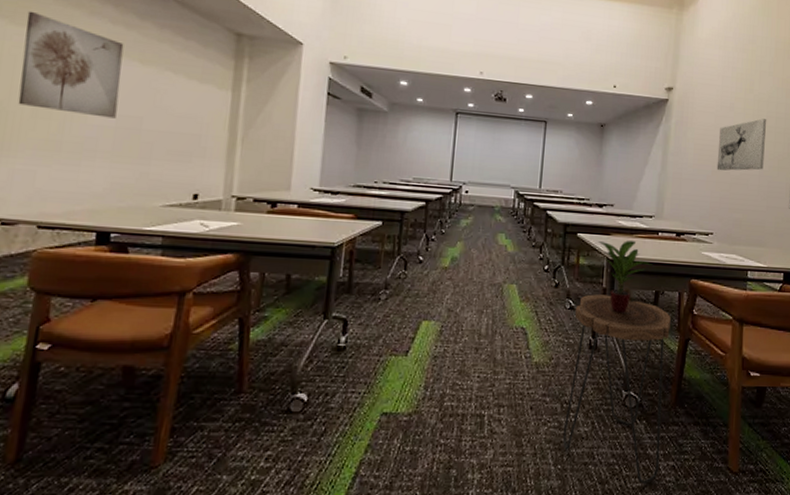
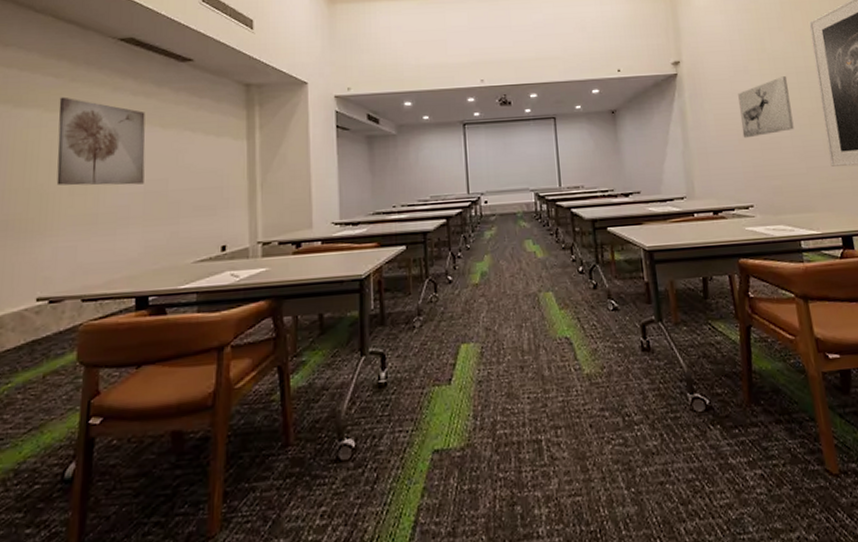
side table: present [562,294,671,484] -> none [620,289,746,500]
potted plant: present [598,241,654,313] -> none [631,227,696,308]

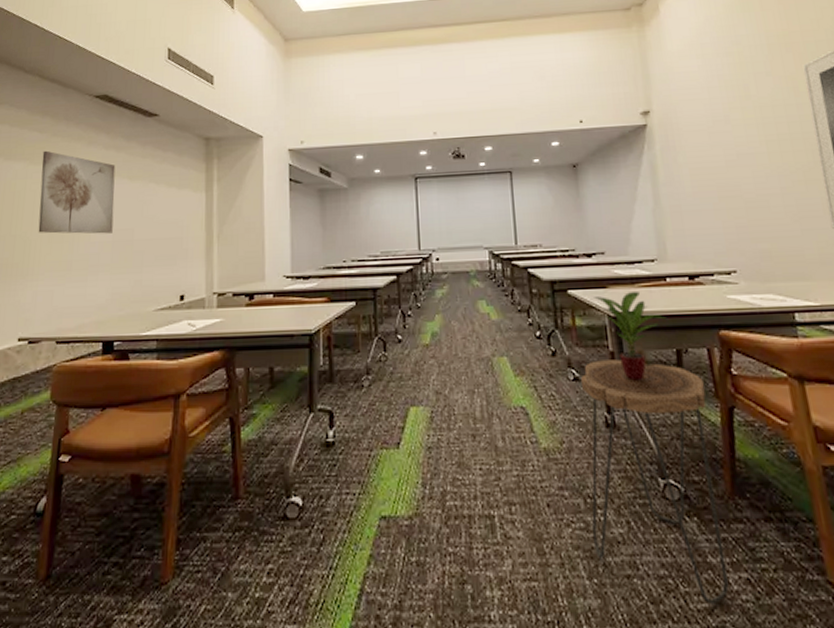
side table: none [620,289,746,500] -> present [581,359,729,604]
potted plant: none [631,227,696,308] -> present [594,292,668,381]
wall art: present [738,76,794,139] -> none [717,126,786,196]

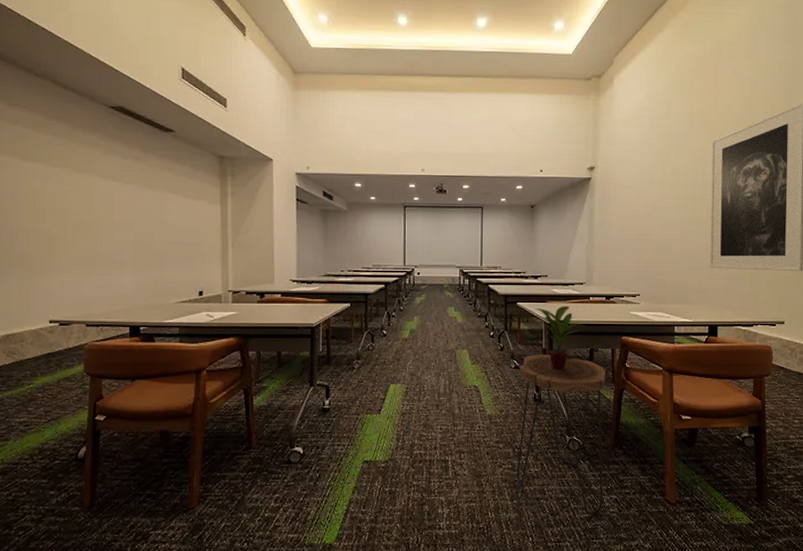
wall art: present [38,150,116,234] -> none [60,154,135,235]

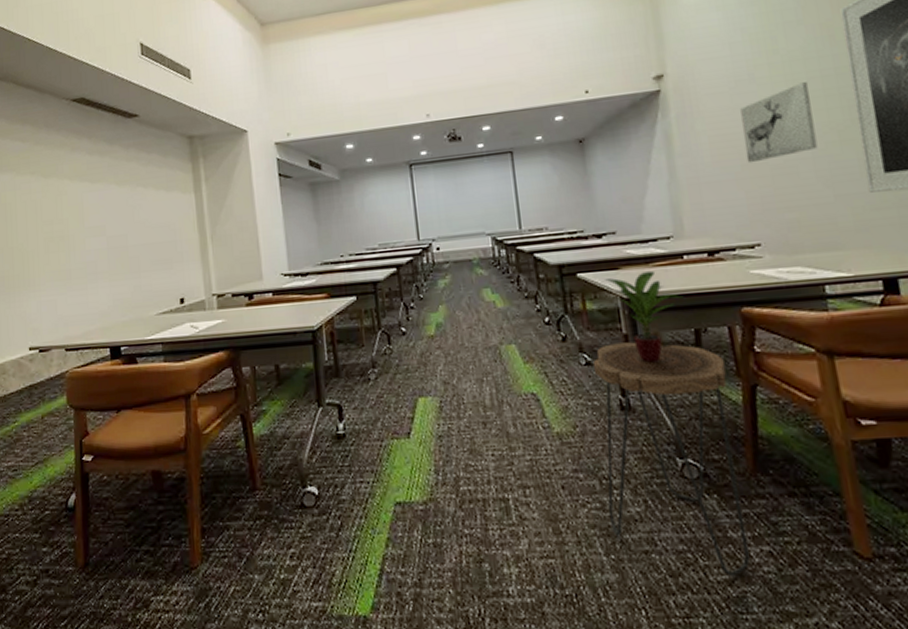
wall art: none [640,187,685,238] -> present [740,82,818,163]

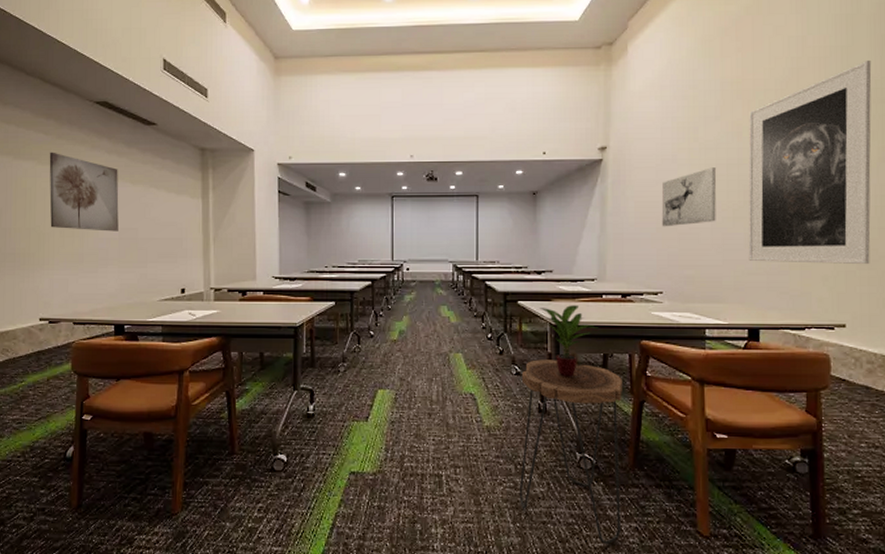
wall art: none [27,160,106,244] -> present [49,152,119,232]

